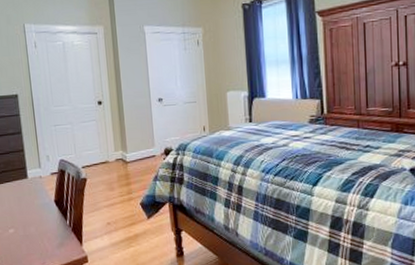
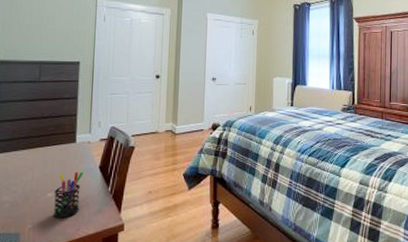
pen holder: none [15,207,42,254] -> present [54,171,84,219]

